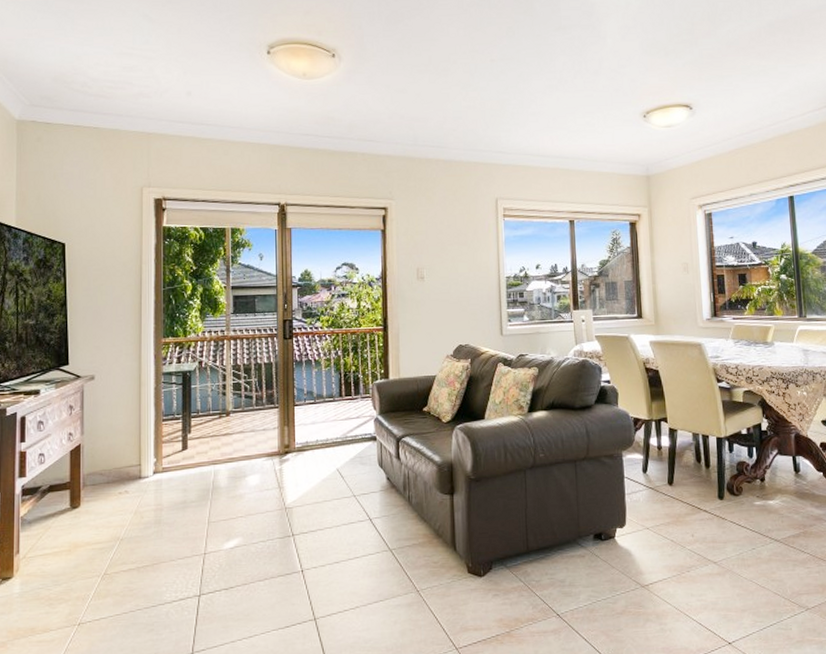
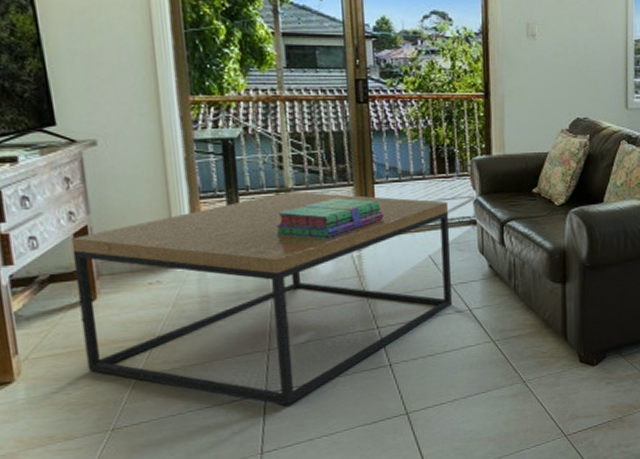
coffee table: none [67,413,356,608] -> present [71,191,453,406]
stack of books: none [217,419,301,454] -> present [275,198,384,239]

